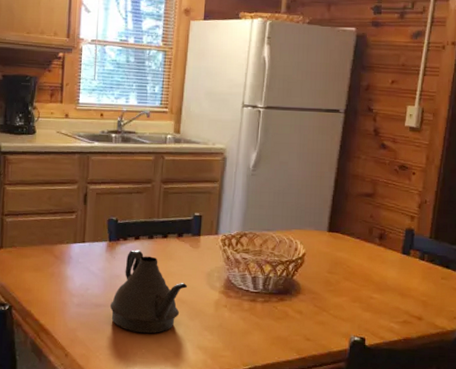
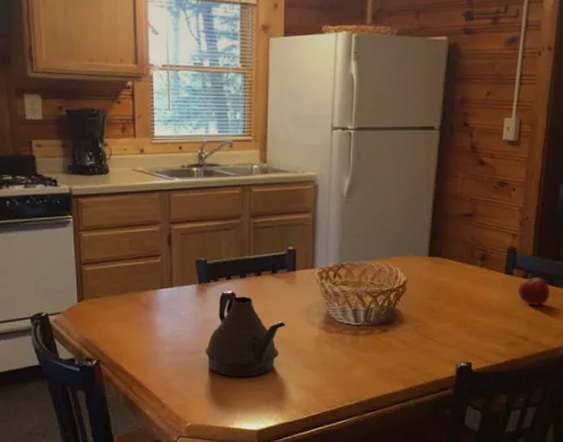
fruit: none [413,259,446,289] -> present [517,277,550,307]

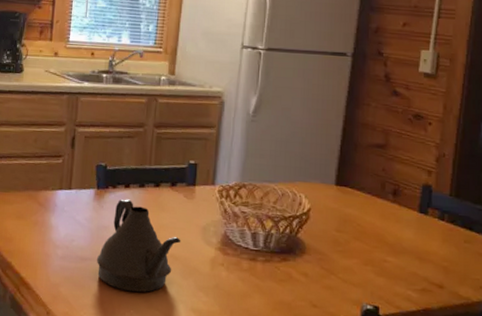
fruit: present [517,277,550,307] -> none [432,220,469,253]

